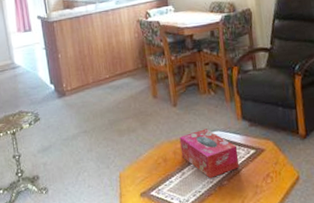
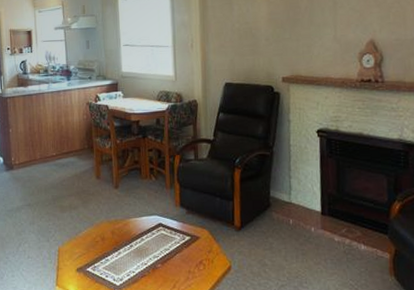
tissue box: present [179,129,240,179] -> none [118,212,174,261]

